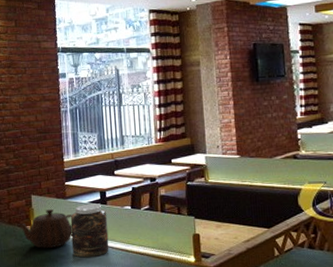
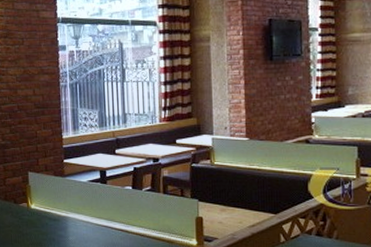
teapot: present [17,209,73,249] -> none [13,187,71,227]
jar: present [70,203,109,258] -> none [69,182,108,237]

